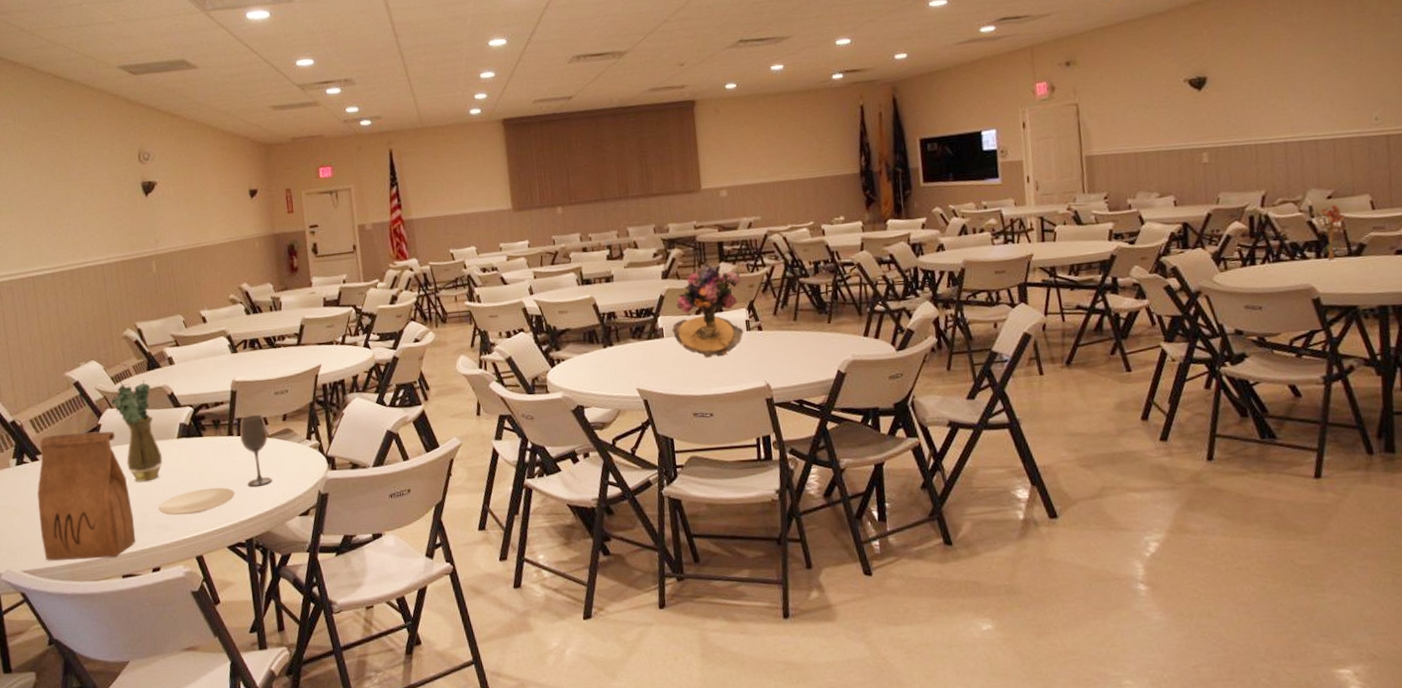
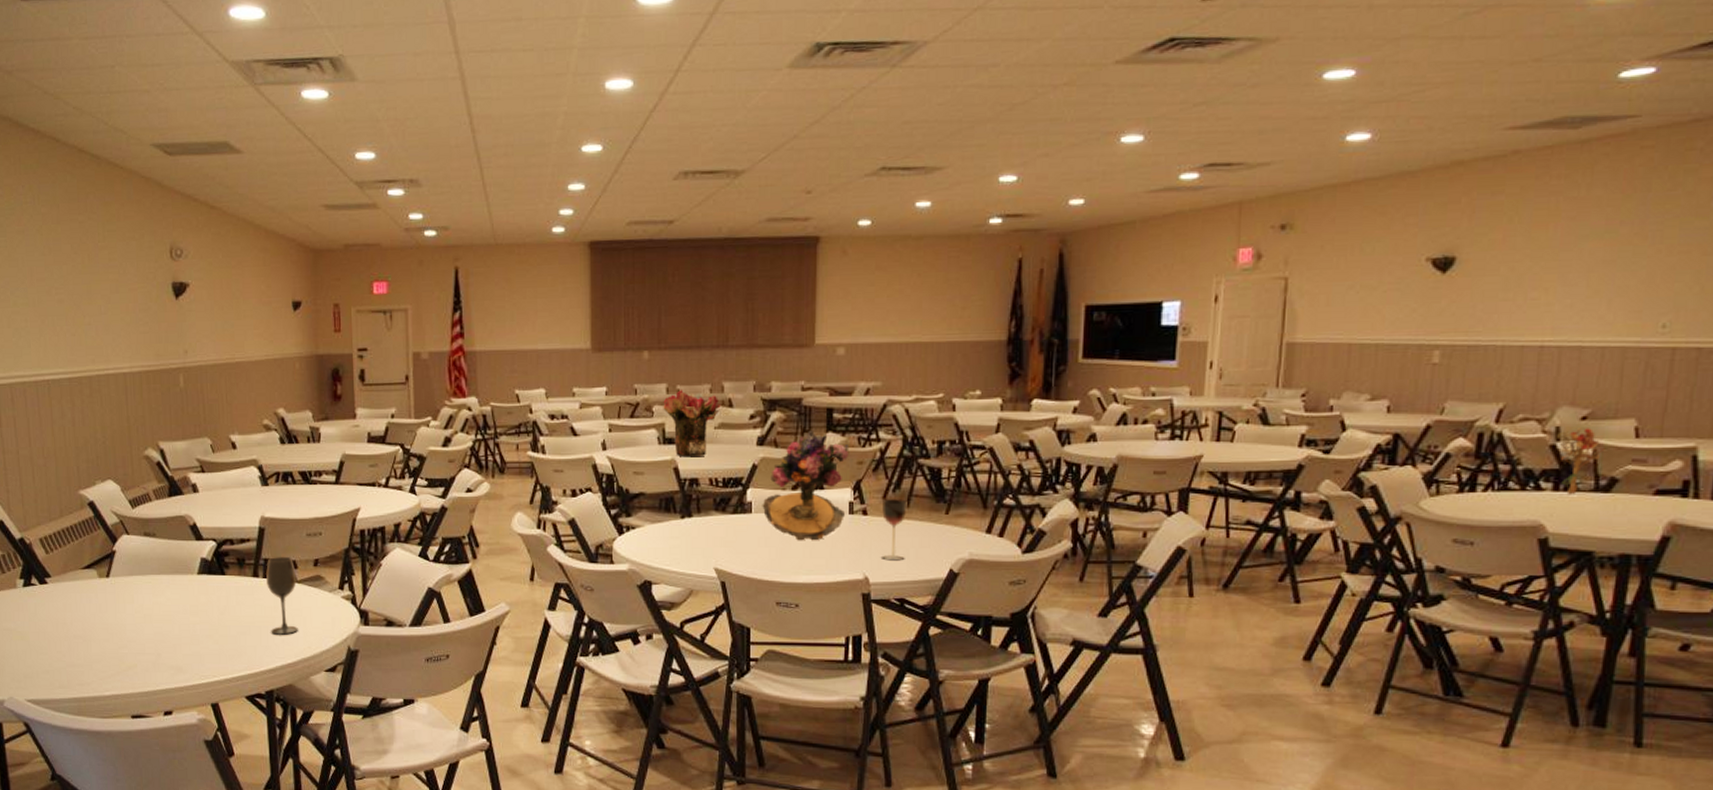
paper bag: present [37,431,136,561] -> none [45,557,148,695]
vase: present [111,380,163,482] -> none [127,504,181,618]
plate: present [158,487,235,516] -> none [173,631,257,658]
bouquet: none [578,236,628,295] -> present [663,389,721,458]
wineglass: none [773,314,799,368] -> present [882,499,907,561]

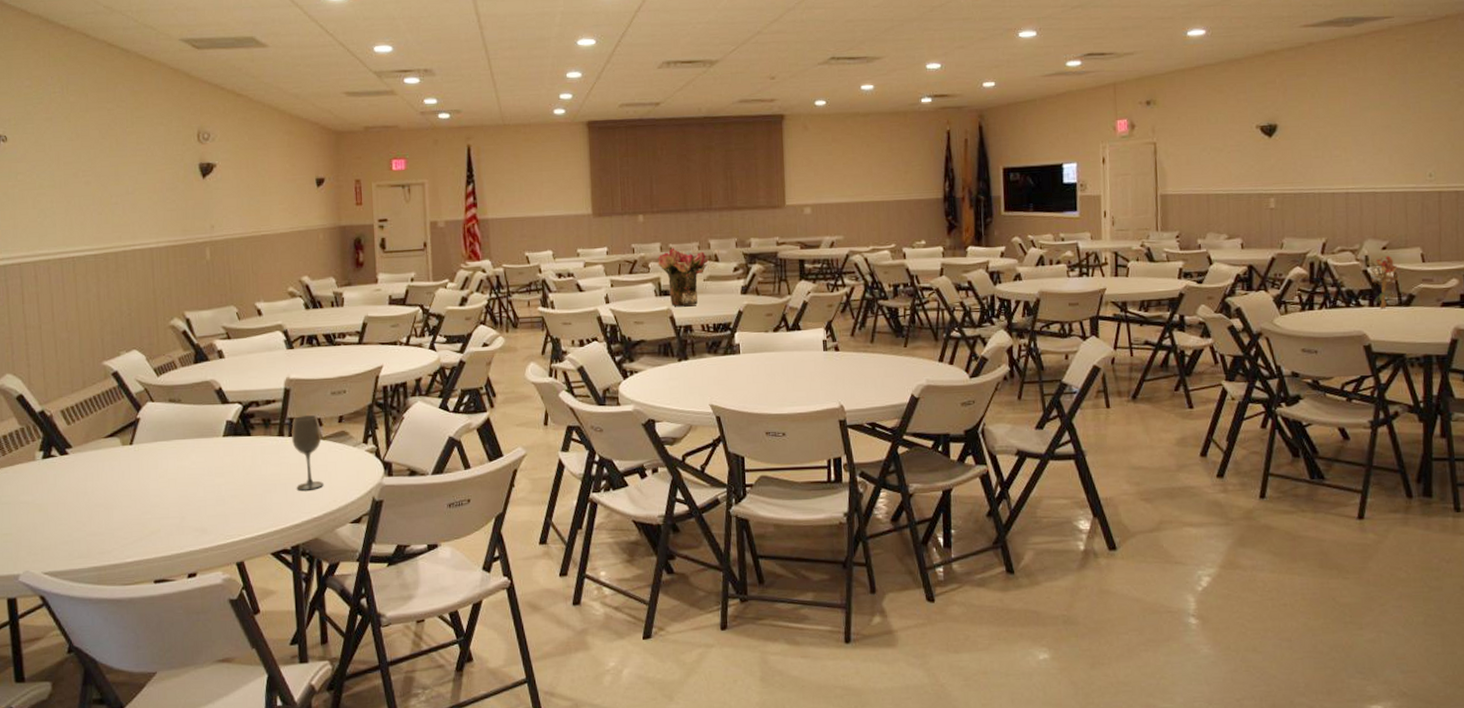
bouquet: present [762,430,850,541] -> none [748,279,821,377]
wineglass: present [882,499,907,561] -> none [851,336,873,390]

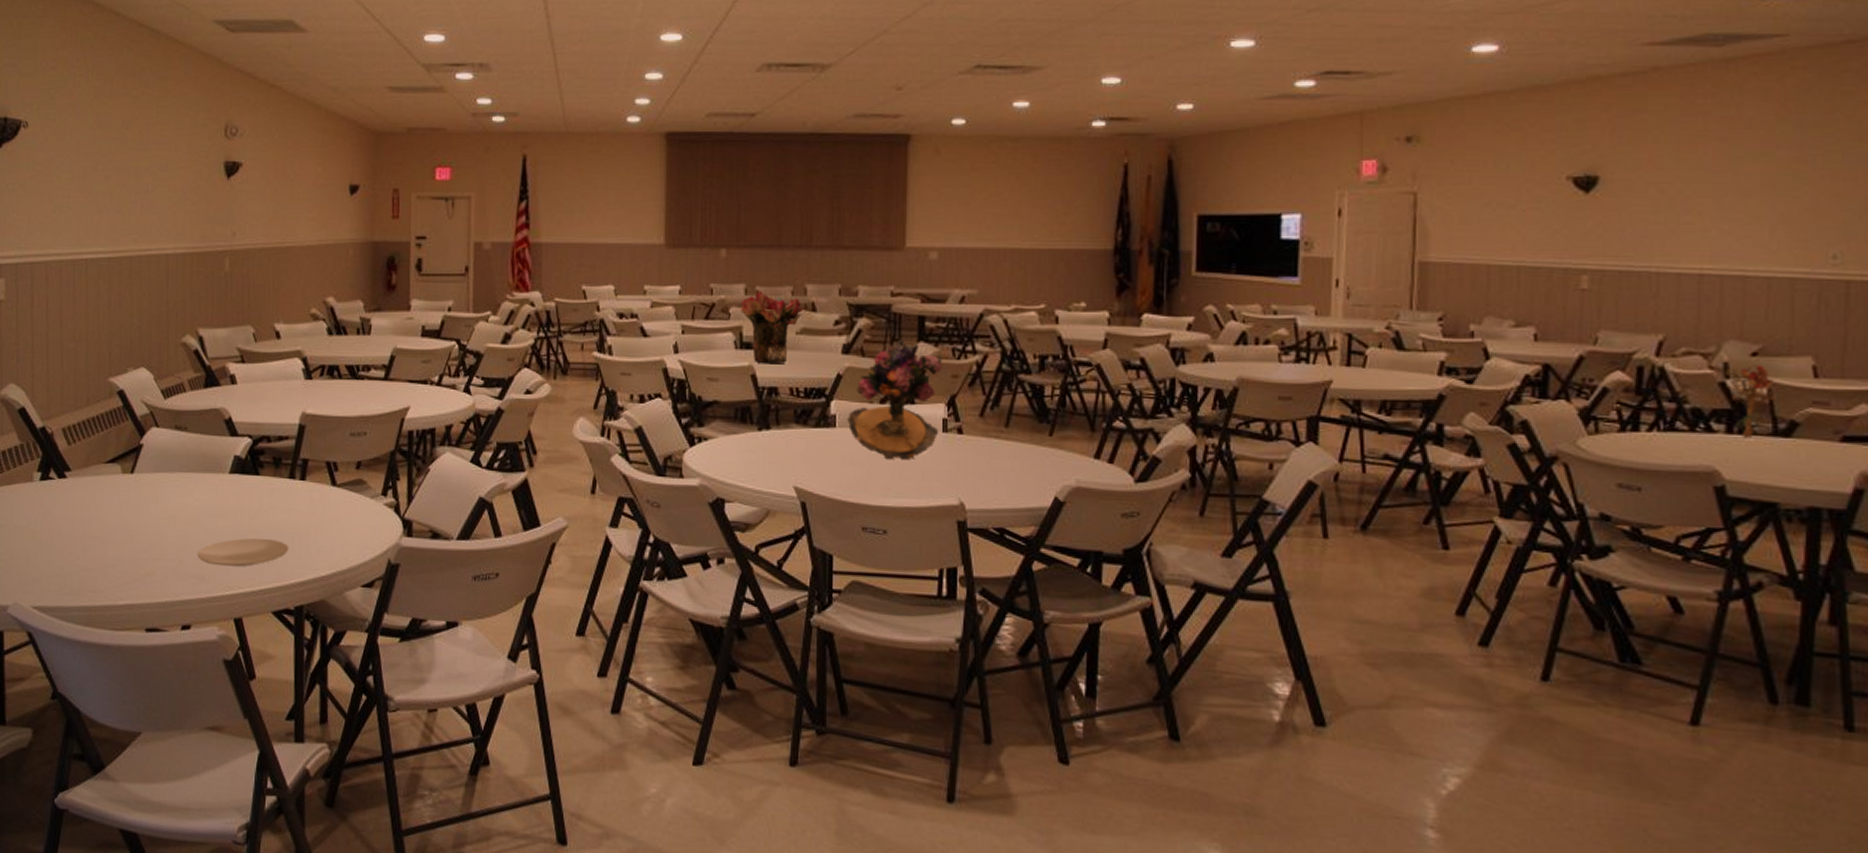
plate: none [197,490,283,518] -> present [196,538,289,567]
wine glass: present [292,414,324,491] -> none [303,456,336,544]
bouquet: none [748,279,821,377] -> present [847,338,943,460]

